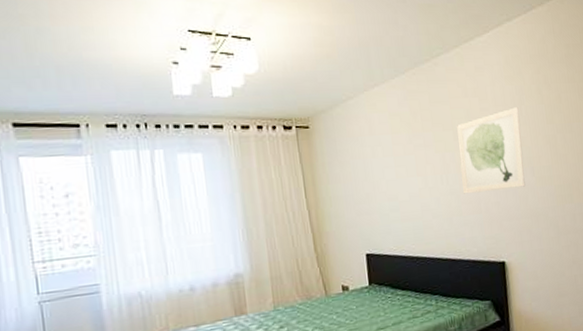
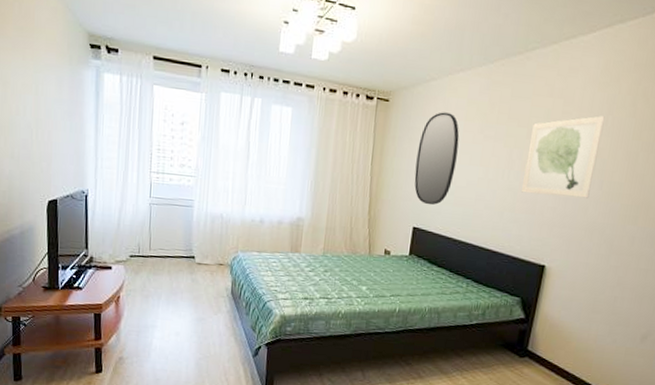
home mirror: none [350,129,395,227] -> present [414,112,460,206]

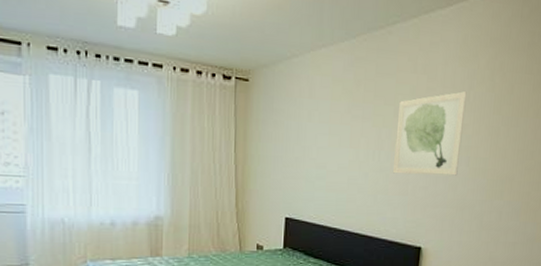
home mirror: present [414,112,460,206] -> none [282,91,327,193]

